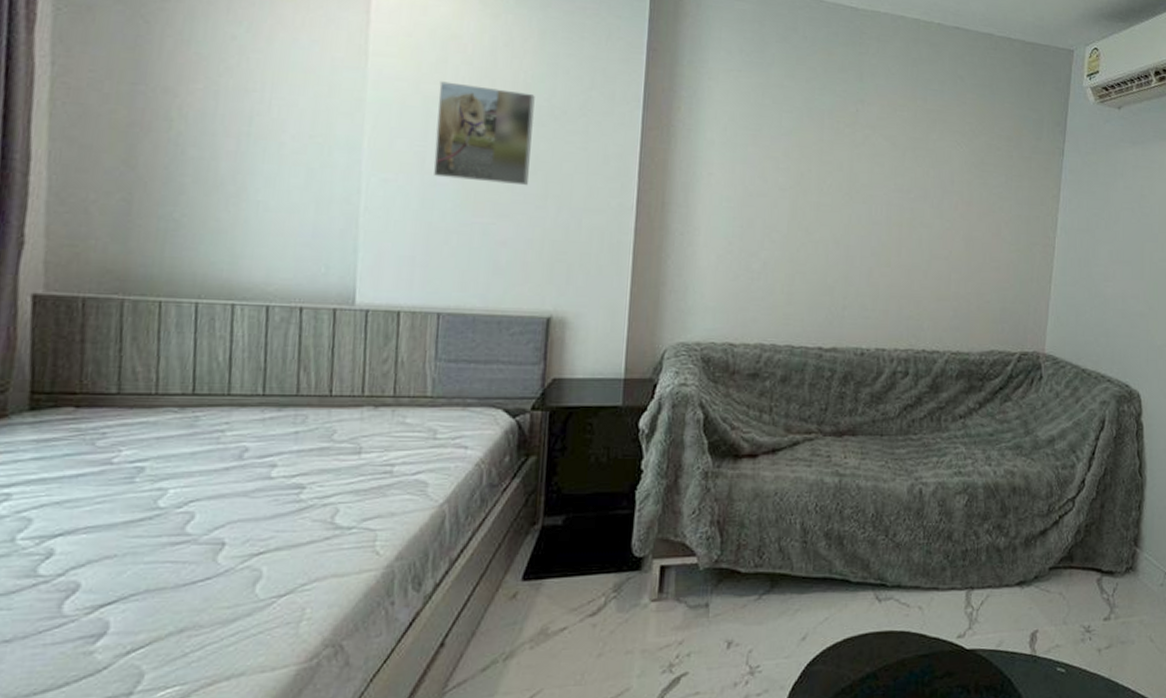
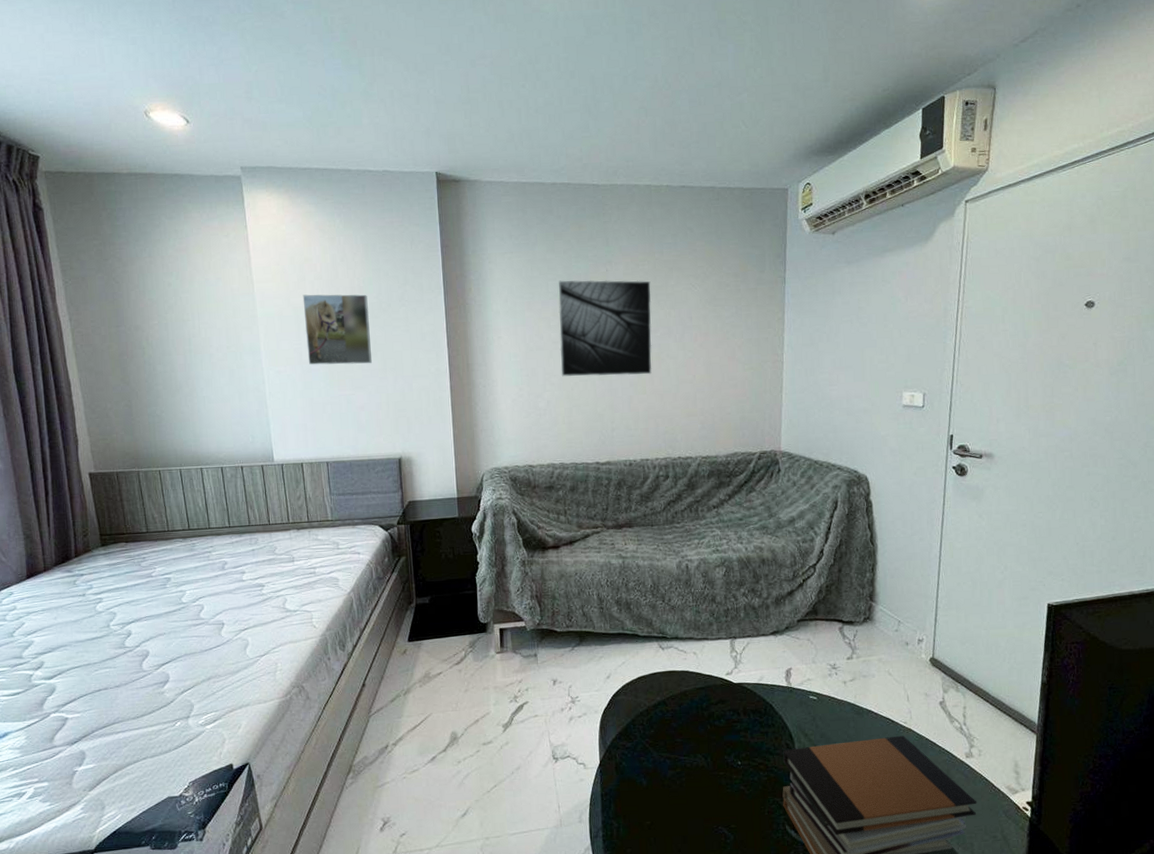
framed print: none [786,114,909,244] -> present [558,280,652,377]

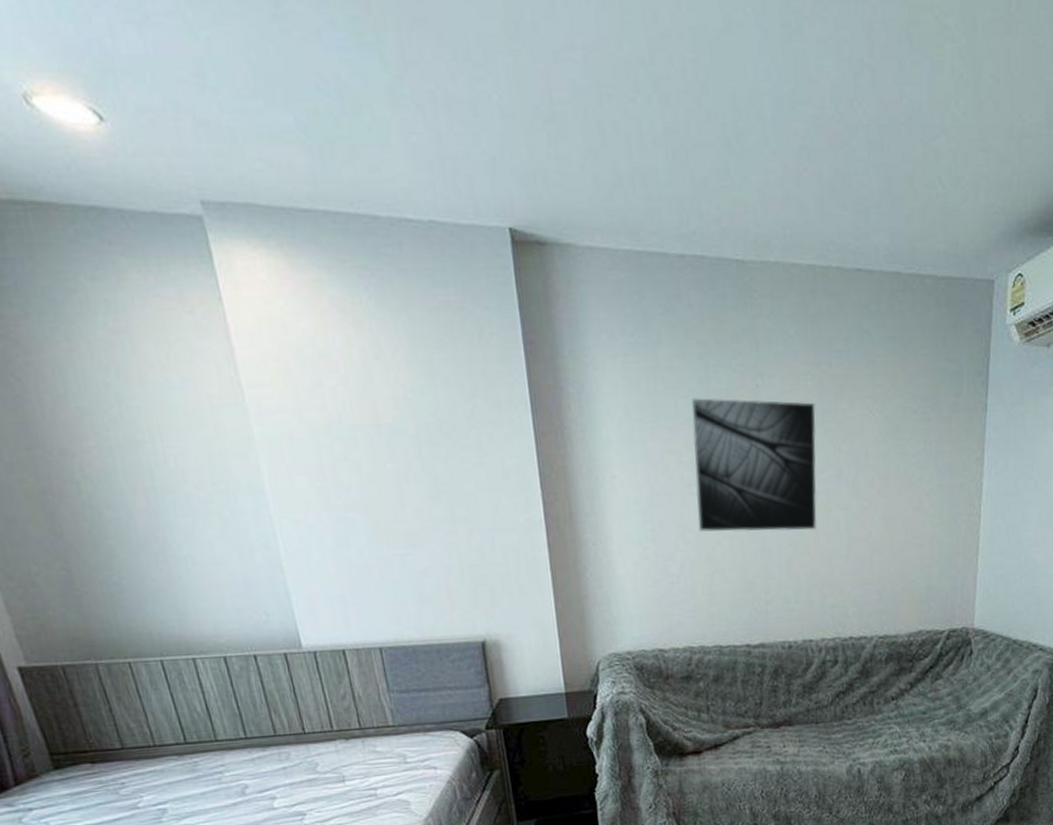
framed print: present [302,294,372,365] -> none [321,407,434,512]

